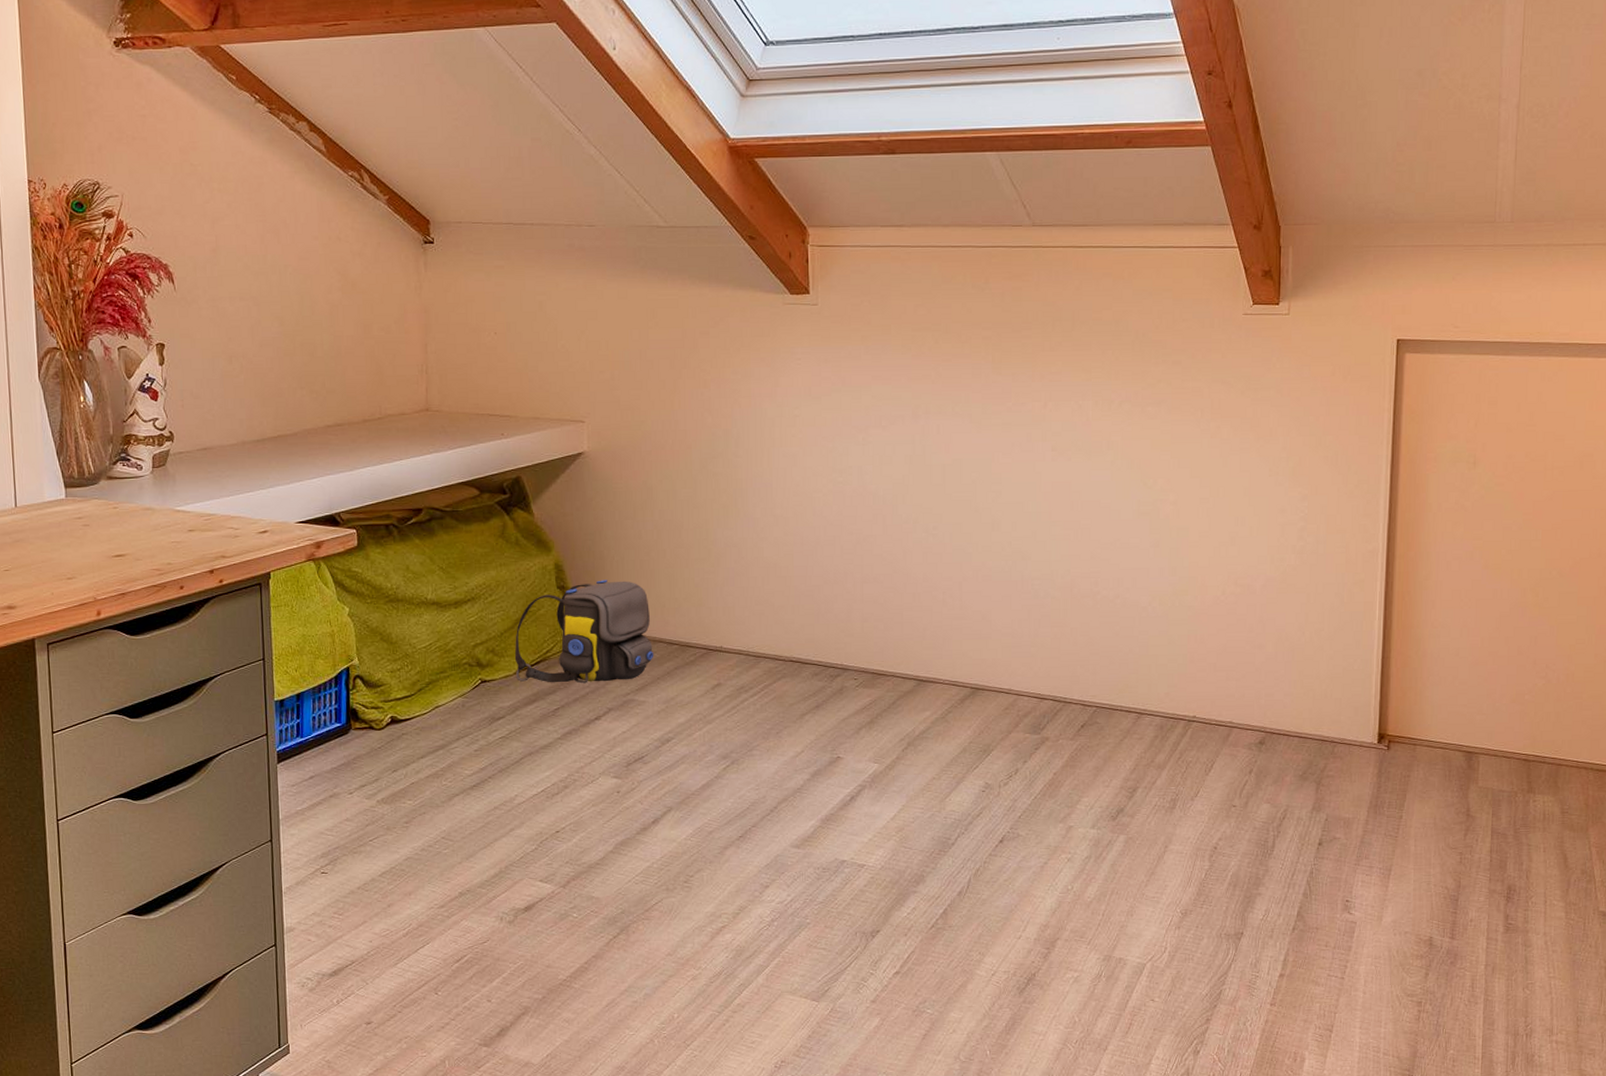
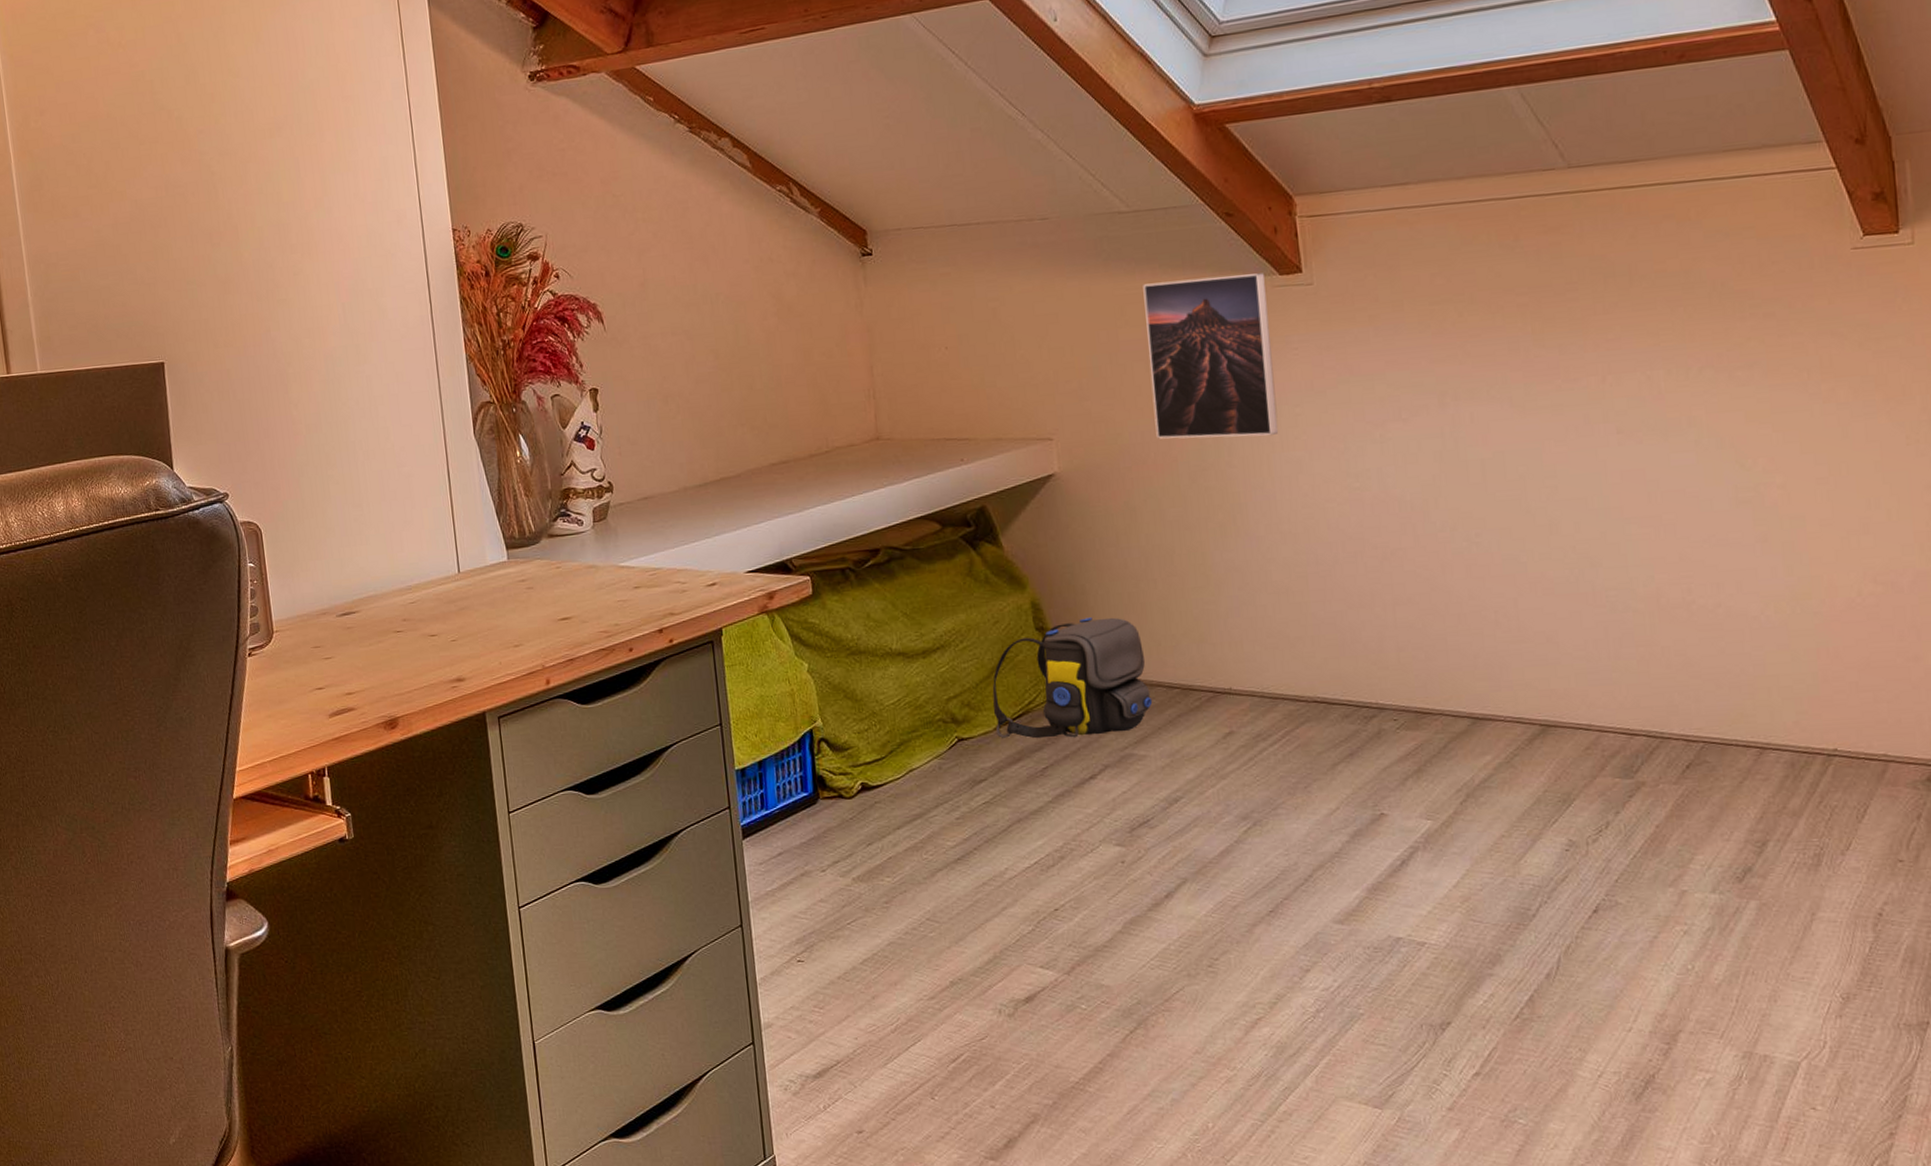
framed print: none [673,290,779,433] -> present [1143,273,1279,439]

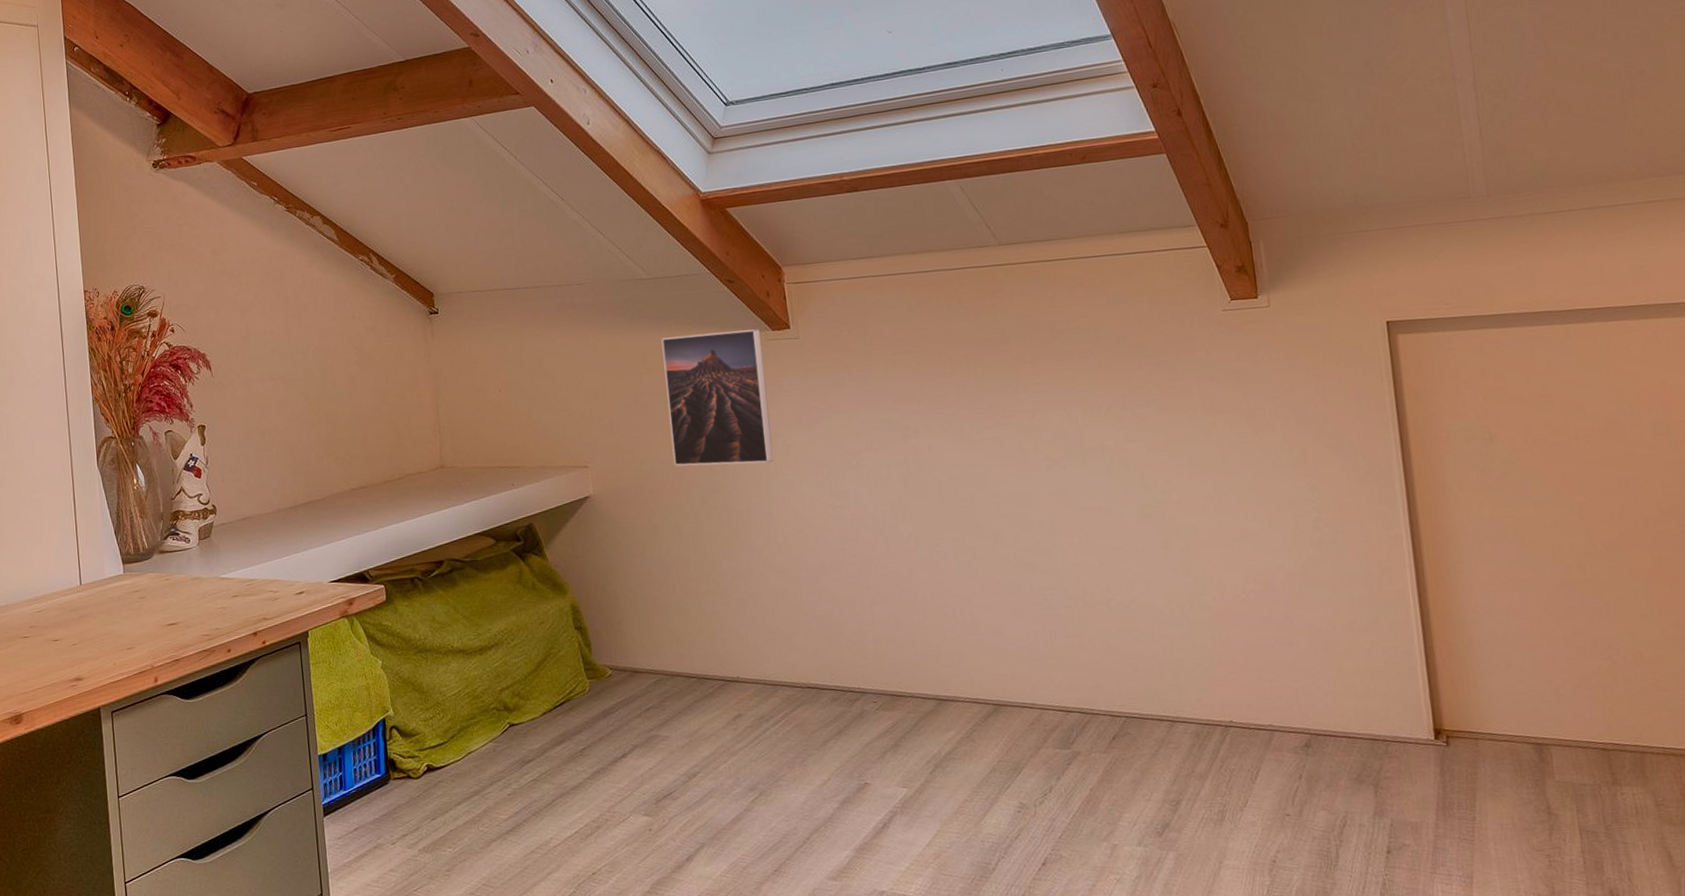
shoulder bag: present [992,617,1153,739] -> none [538,617,674,723]

